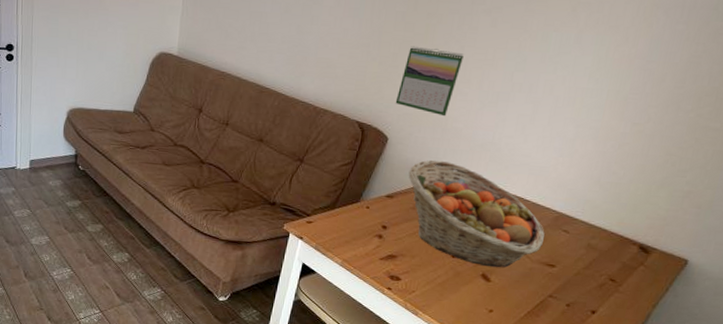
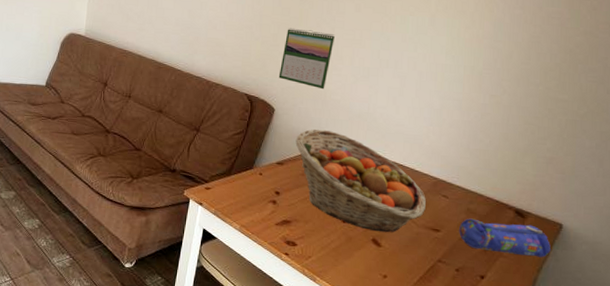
pencil case: none [575,253,672,294] -> present [459,218,551,258]

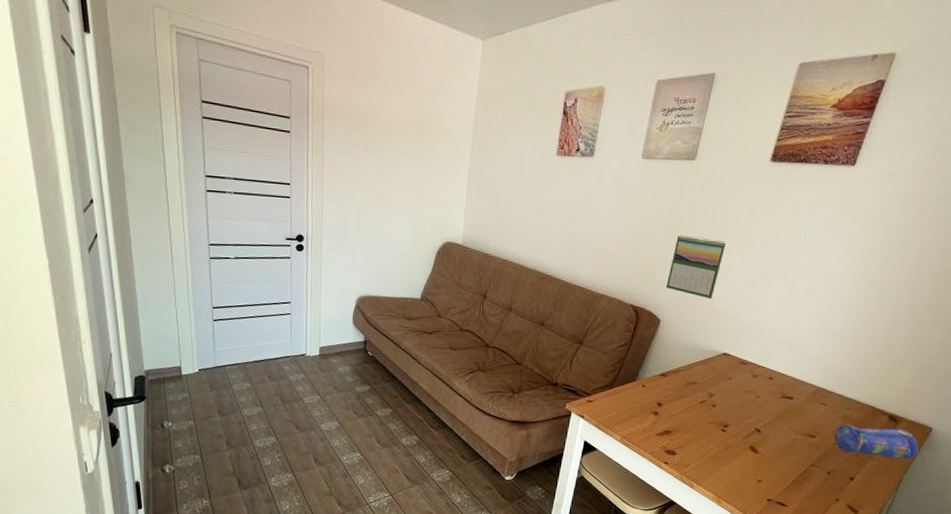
fruit basket: present [295,129,427,233] -> none [680,339,806,440]

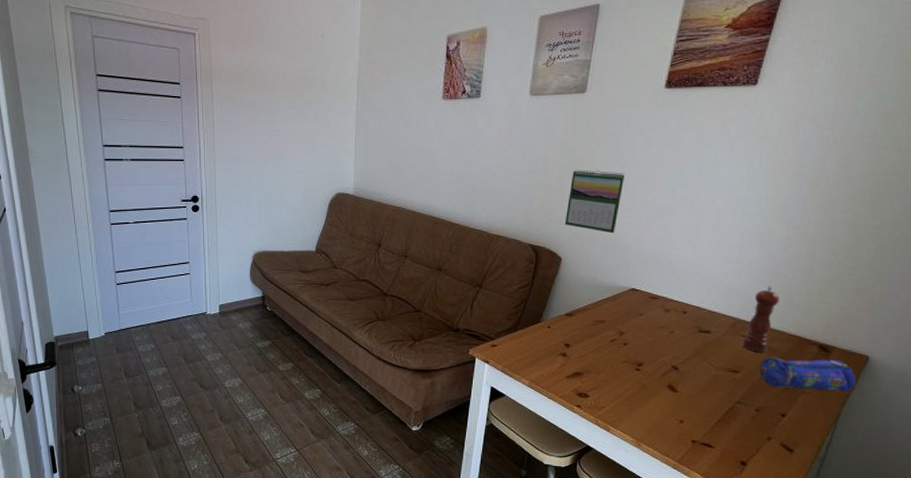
pepper mill: none [820,357,858,420] -> present [742,286,780,353]

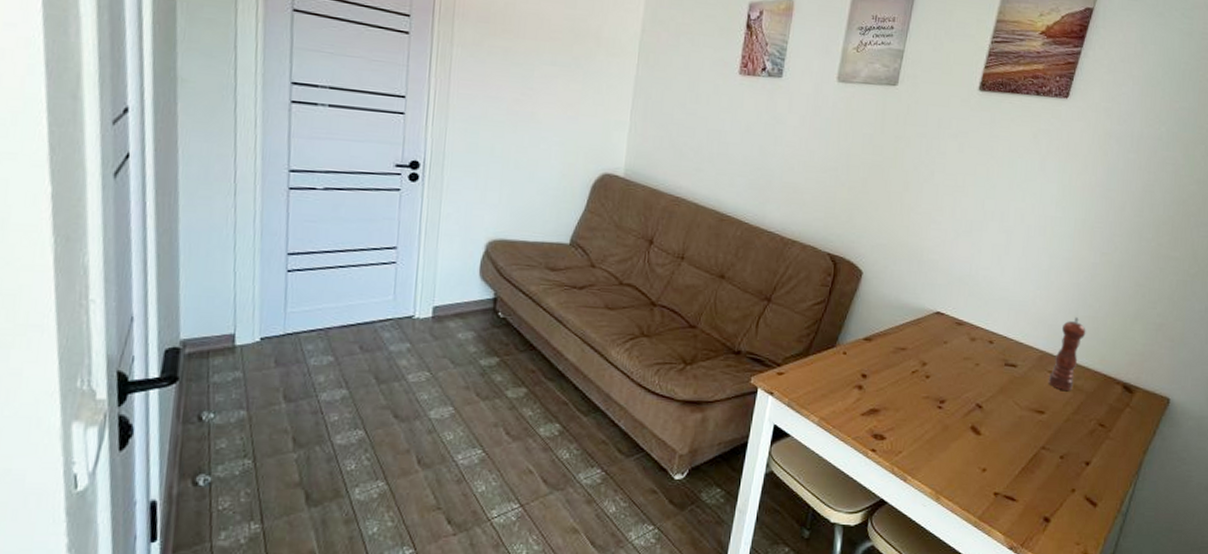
calendar: present [564,169,626,234] -> none [868,170,935,247]
pencil case: present [759,357,856,392] -> none [1064,396,1158,437]

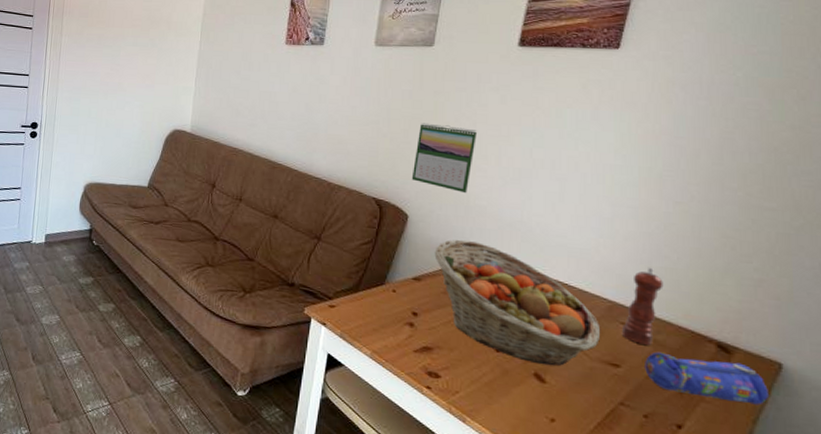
calendar: none [868,170,935,247] -> present [411,122,478,194]
fruit basket: none [886,295,1032,418] -> present [434,239,601,366]
pencil case: none [1064,396,1158,437] -> present [645,352,768,406]

